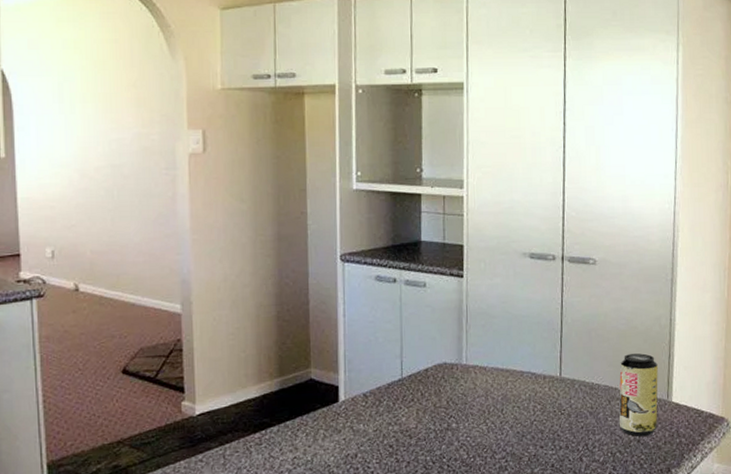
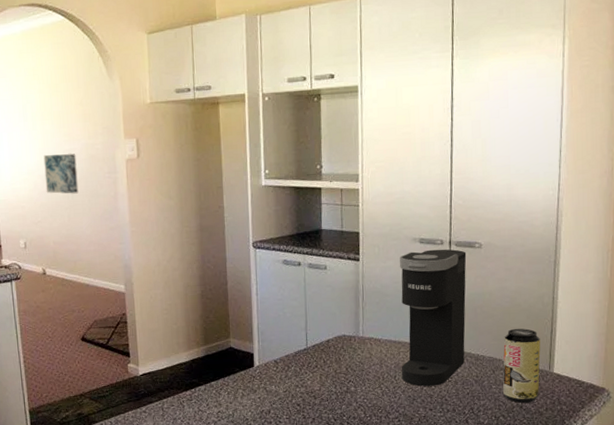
wall art: none [83,144,127,193] -> present [43,154,79,194]
coffee maker: none [507,265,580,421] -> present [399,249,467,387]

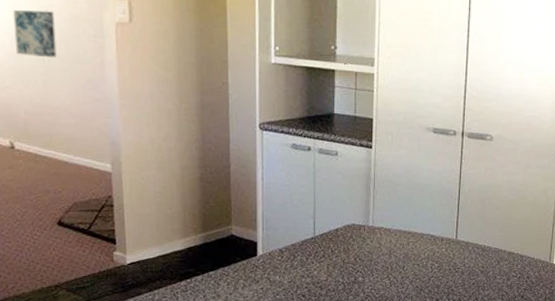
coffee maker: present [399,249,467,387] -> none [410,140,478,277]
beverage can: present [502,329,541,403] -> none [506,221,543,293]

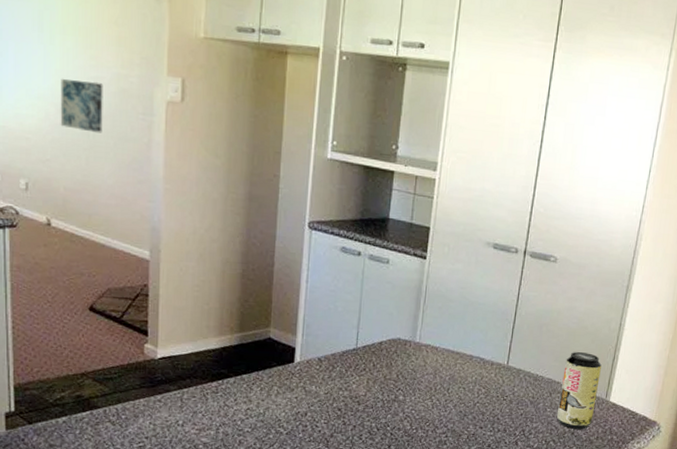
beverage can: none [506,221,543,293] -> present [556,352,602,429]

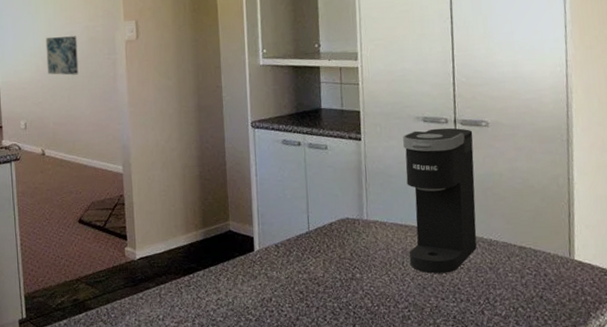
coffee maker: none [455,256,540,403] -> present [402,127,477,274]
beverage can: present [556,352,602,429] -> none [518,212,560,292]

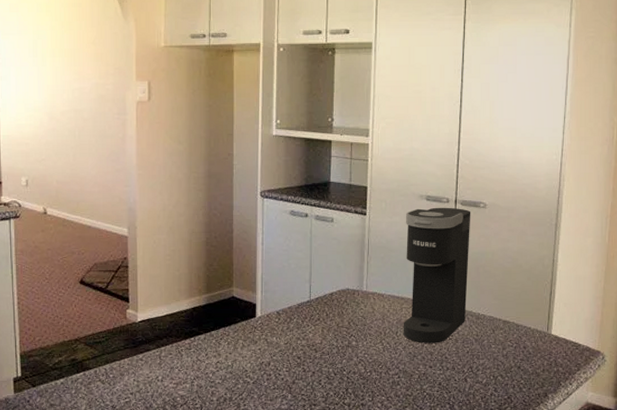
wall art: present [45,36,79,75] -> none [51,92,86,133]

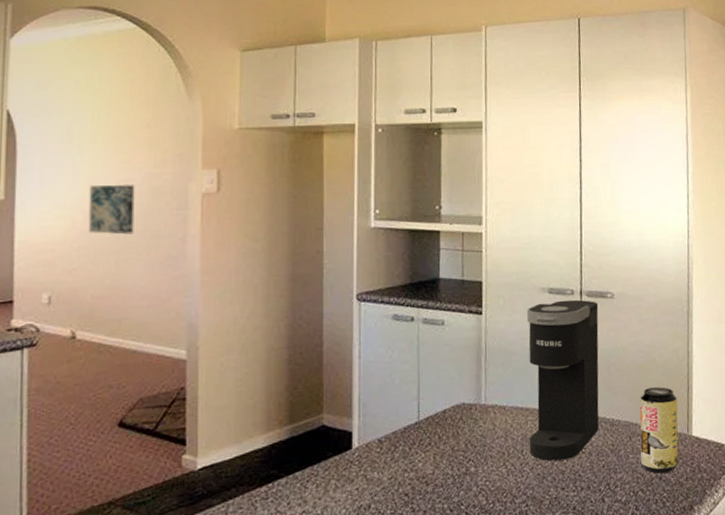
wall art: none [51,92,86,133] -> present [88,185,135,235]
beverage can: none [501,289,539,363] -> present [639,387,679,473]

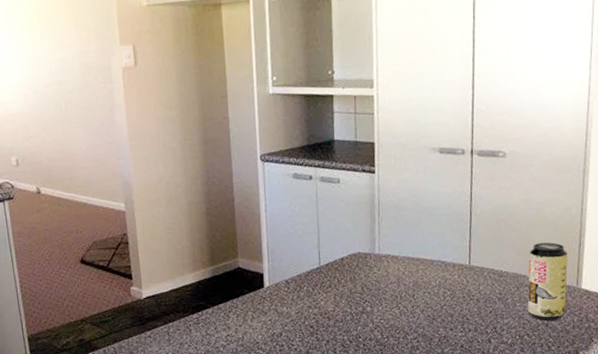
wall art: present [88,185,135,235] -> none [33,62,73,107]
coffee maker: present [526,299,599,461] -> none [417,158,490,305]

